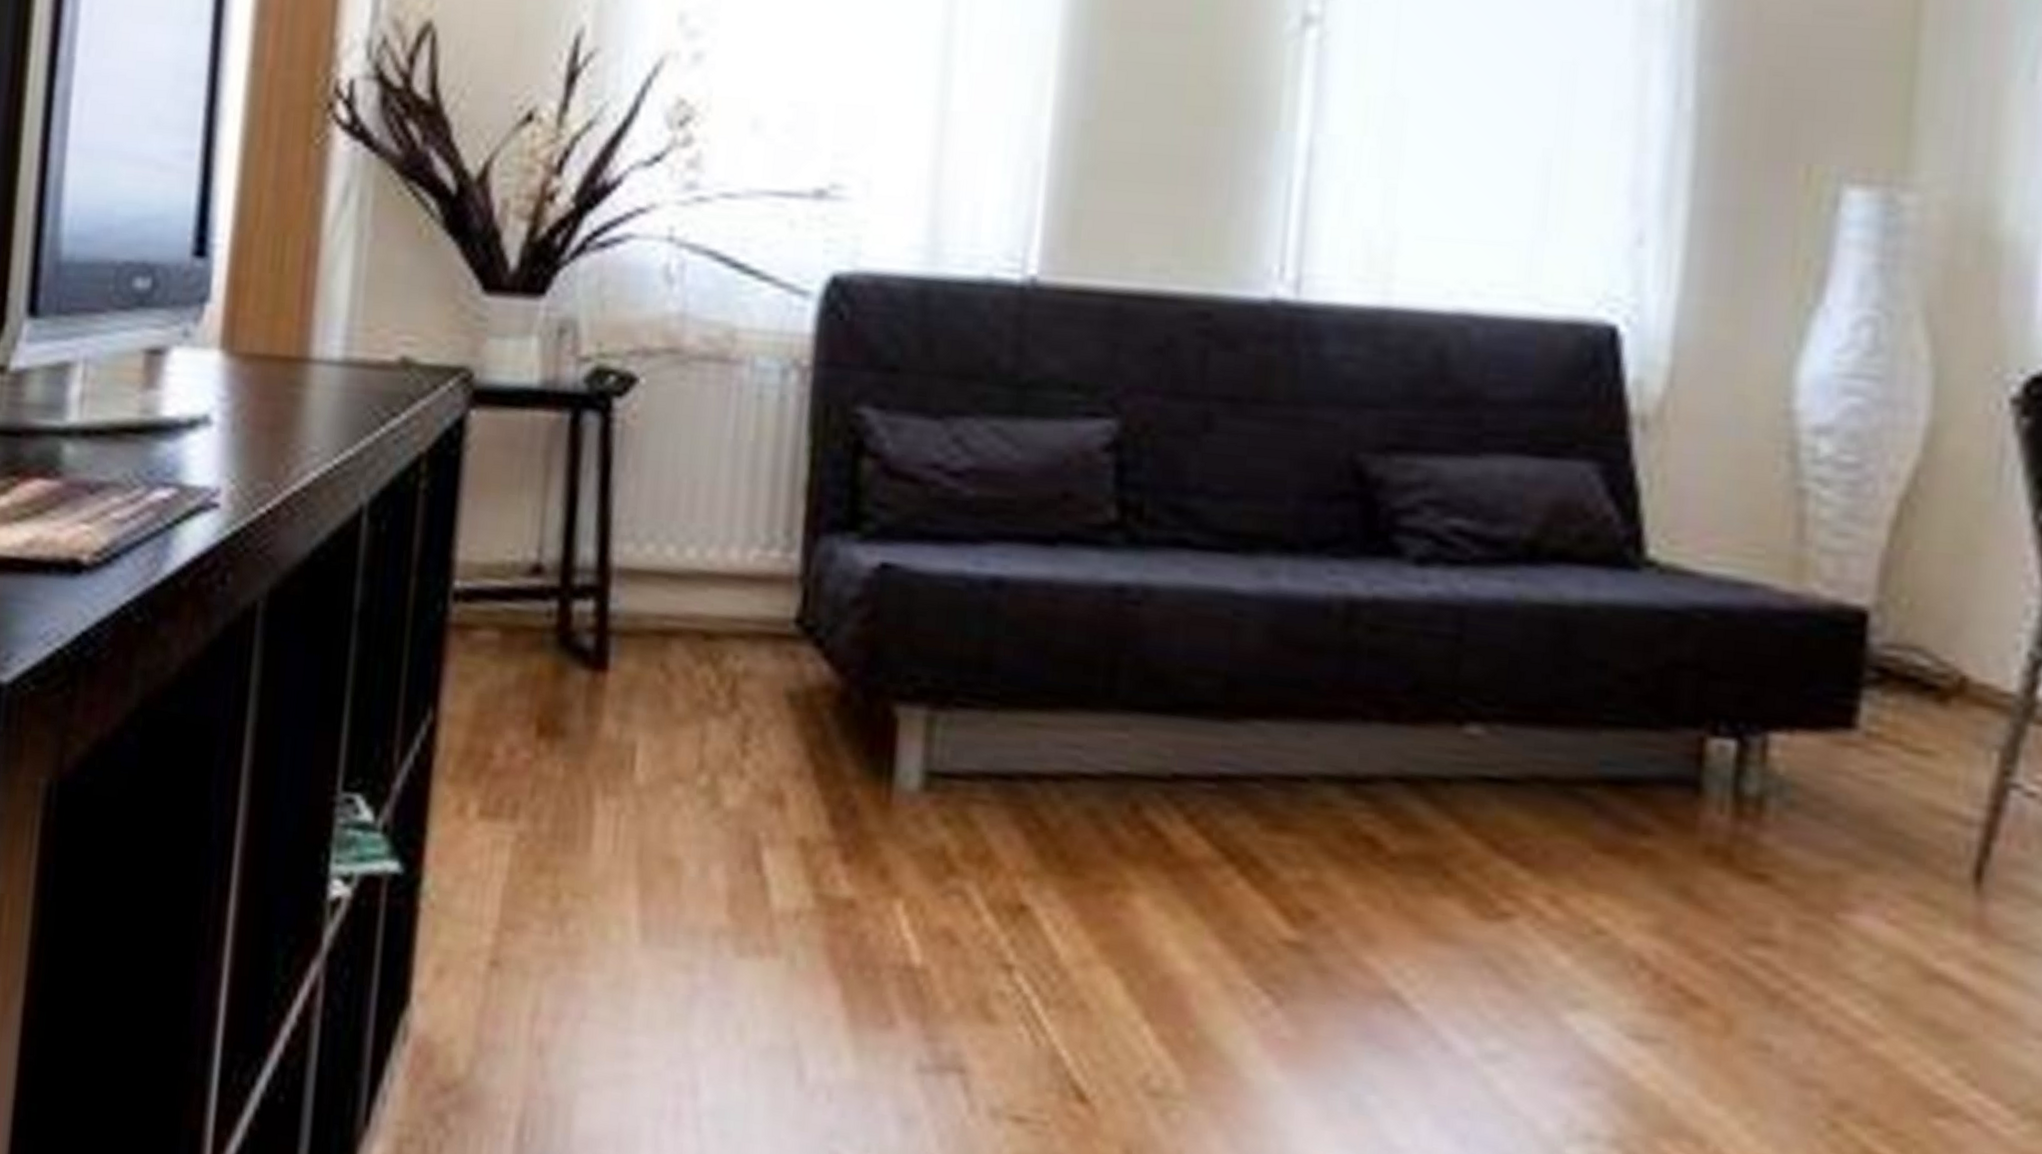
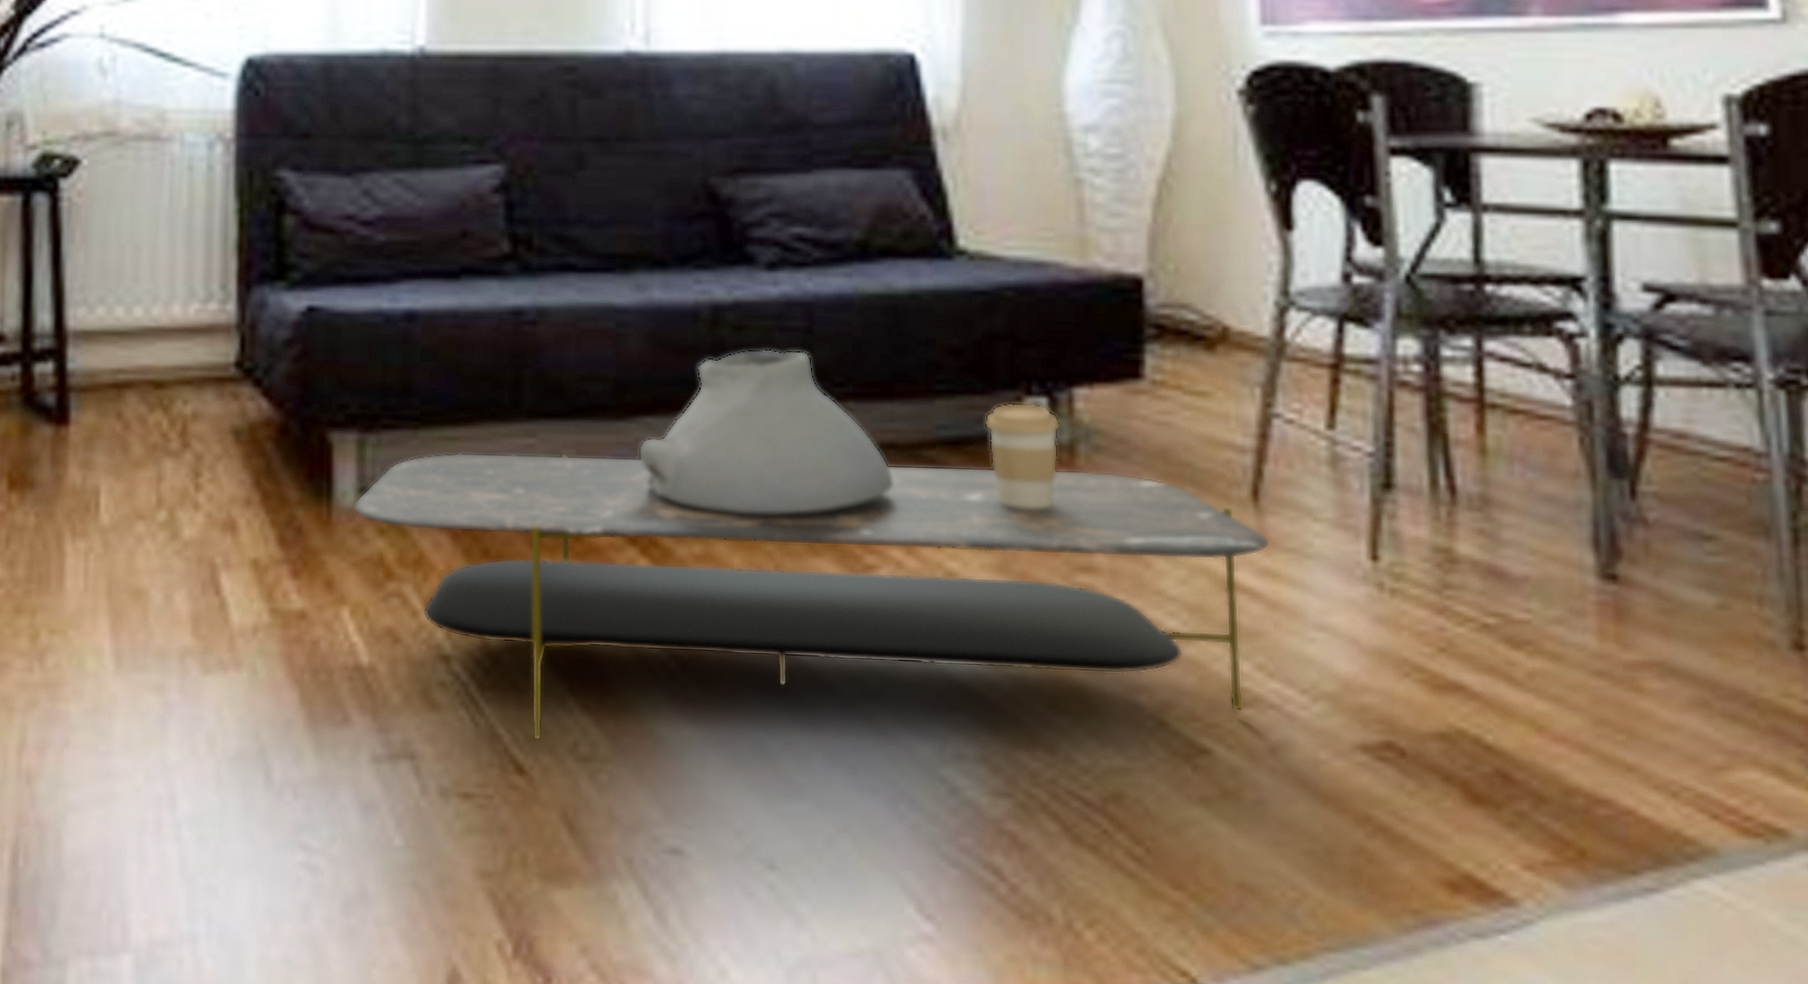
coffee table: none [914,740,1990,1122] -> present [352,452,1270,742]
vase: none [1244,654,1542,845] -> present [637,348,893,513]
coffee cup: none [1658,742,1750,867] -> present [985,402,1061,509]

